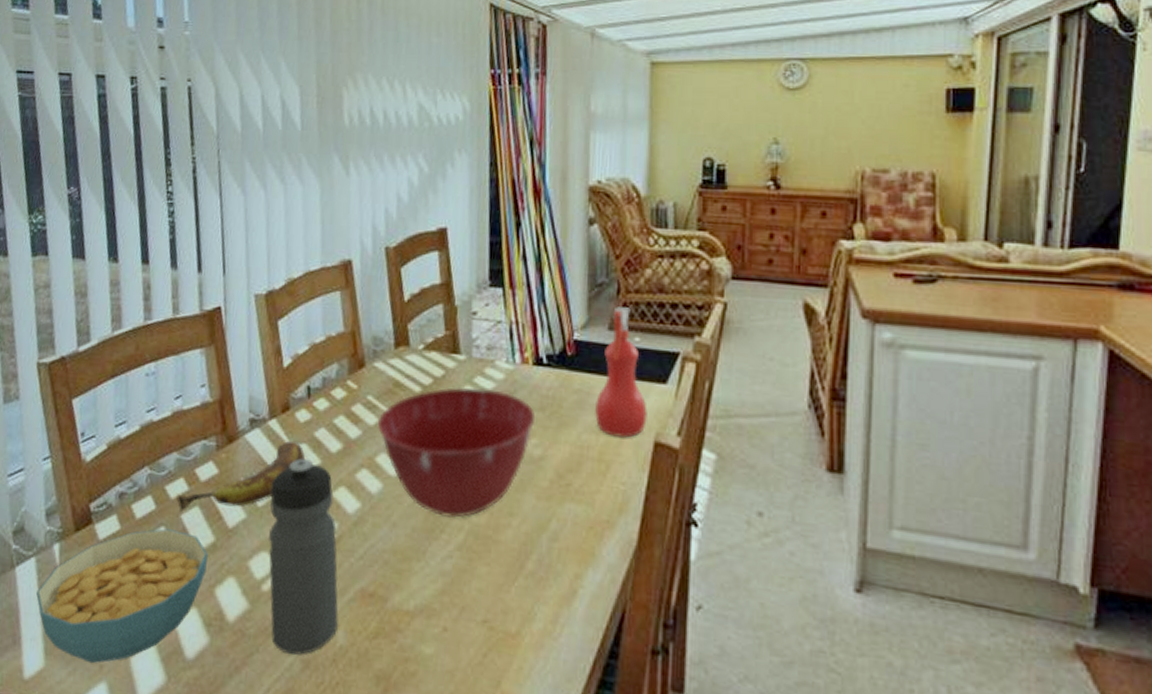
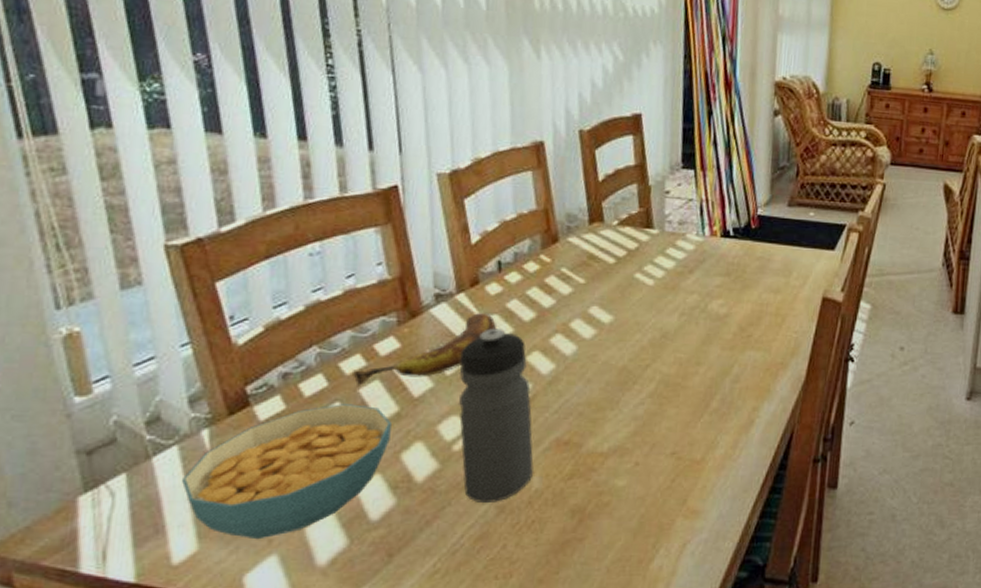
mixing bowl: present [377,387,536,518] -> none [571,258,722,370]
spray bottle: present [595,307,648,438] -> none [774,187,818,295]

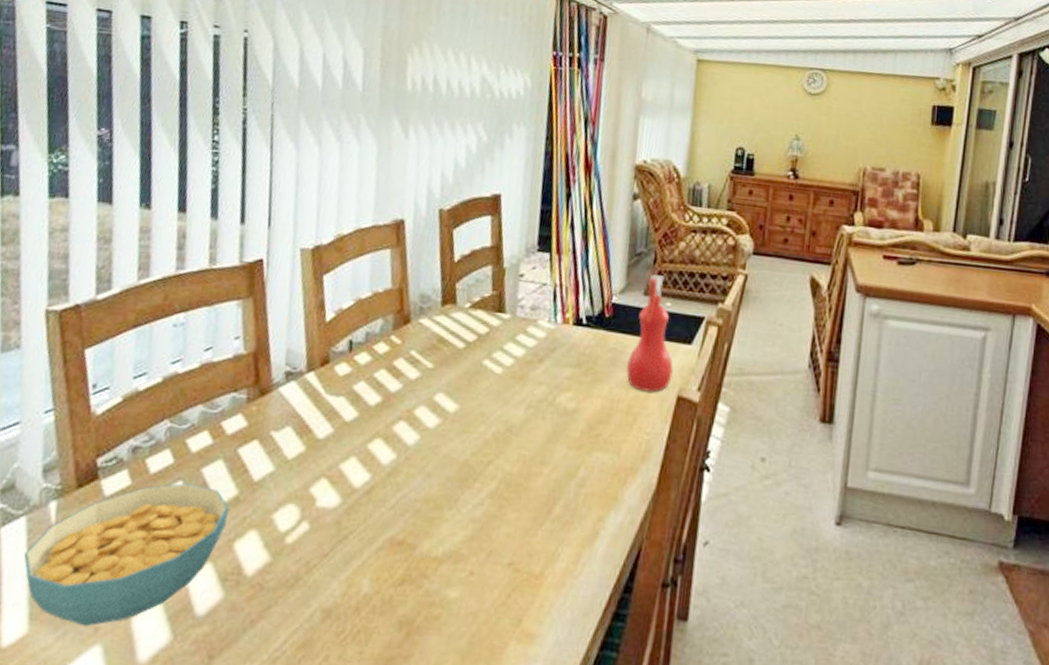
banana: present [353,312,496,386] -> none [198,393,342,466]
water bottle: present [459,328,534,502] -> none [292,411,370,606]
spray bottle: none [774,187,818,295] -> present [626,274,673,392]

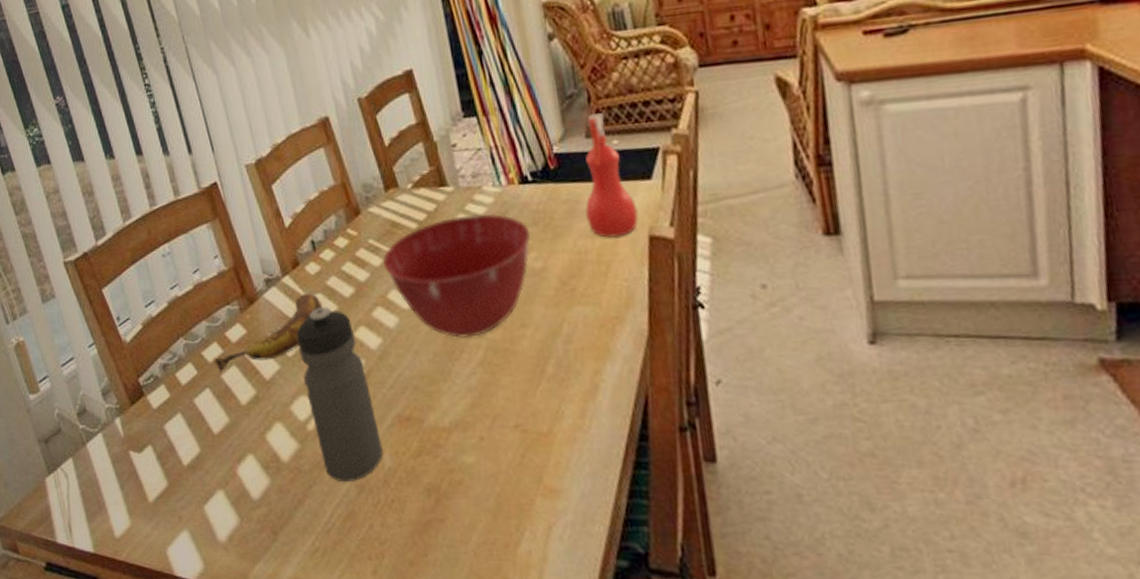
cereal bowl: present [24,483,229,627] -> none [109,389,255,516]
banana: none [198,393,342,466] -> present [214,292,322,373]
water bottle: none [292,411,370,606] -> present [296,307,383,481]
mixing bowl: none [418,344,572,467] -> present [383,214,531,338]

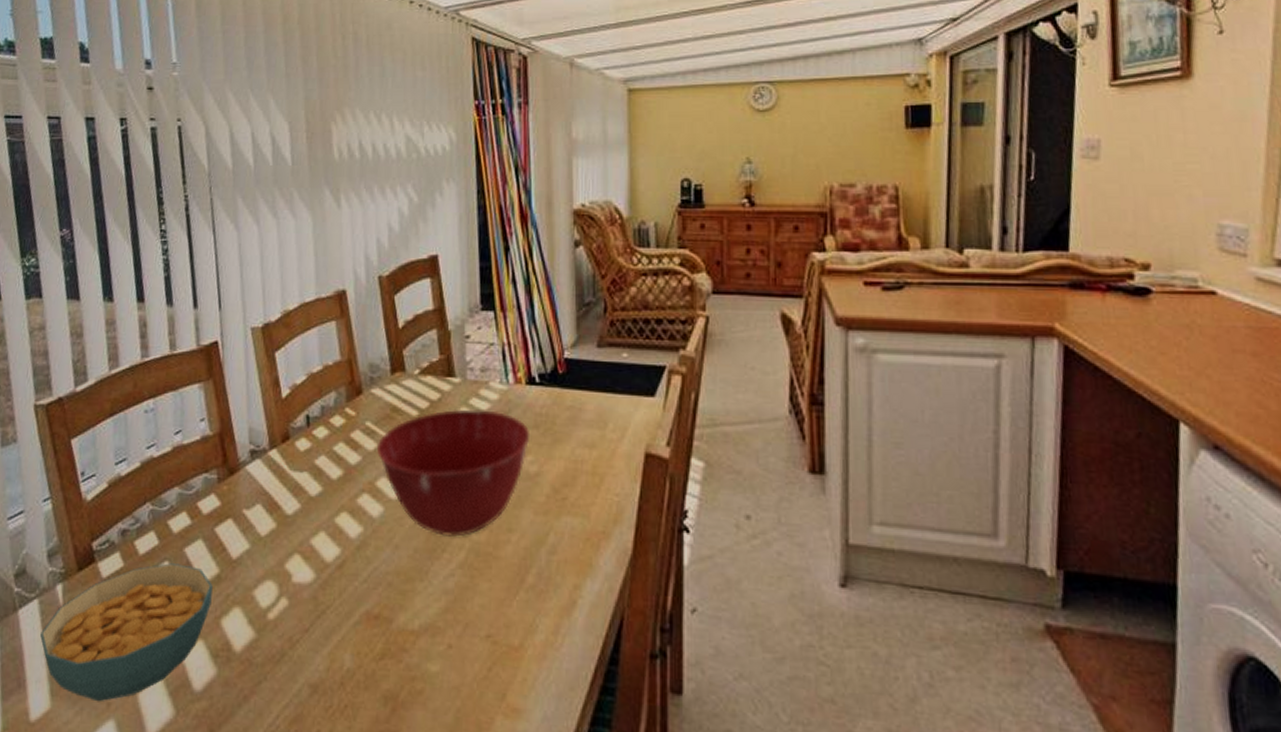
cereal bowl: none [109,389,255,516] -> present [40,563,213,702]
banana: present [214,292,322,373] -> none [179,469,306,546]
water bottle: present [296,307,383,481] -> none [273,487,345,681]
spray bottle: present [585,113,639,238] -> none [587,324,637,450]

